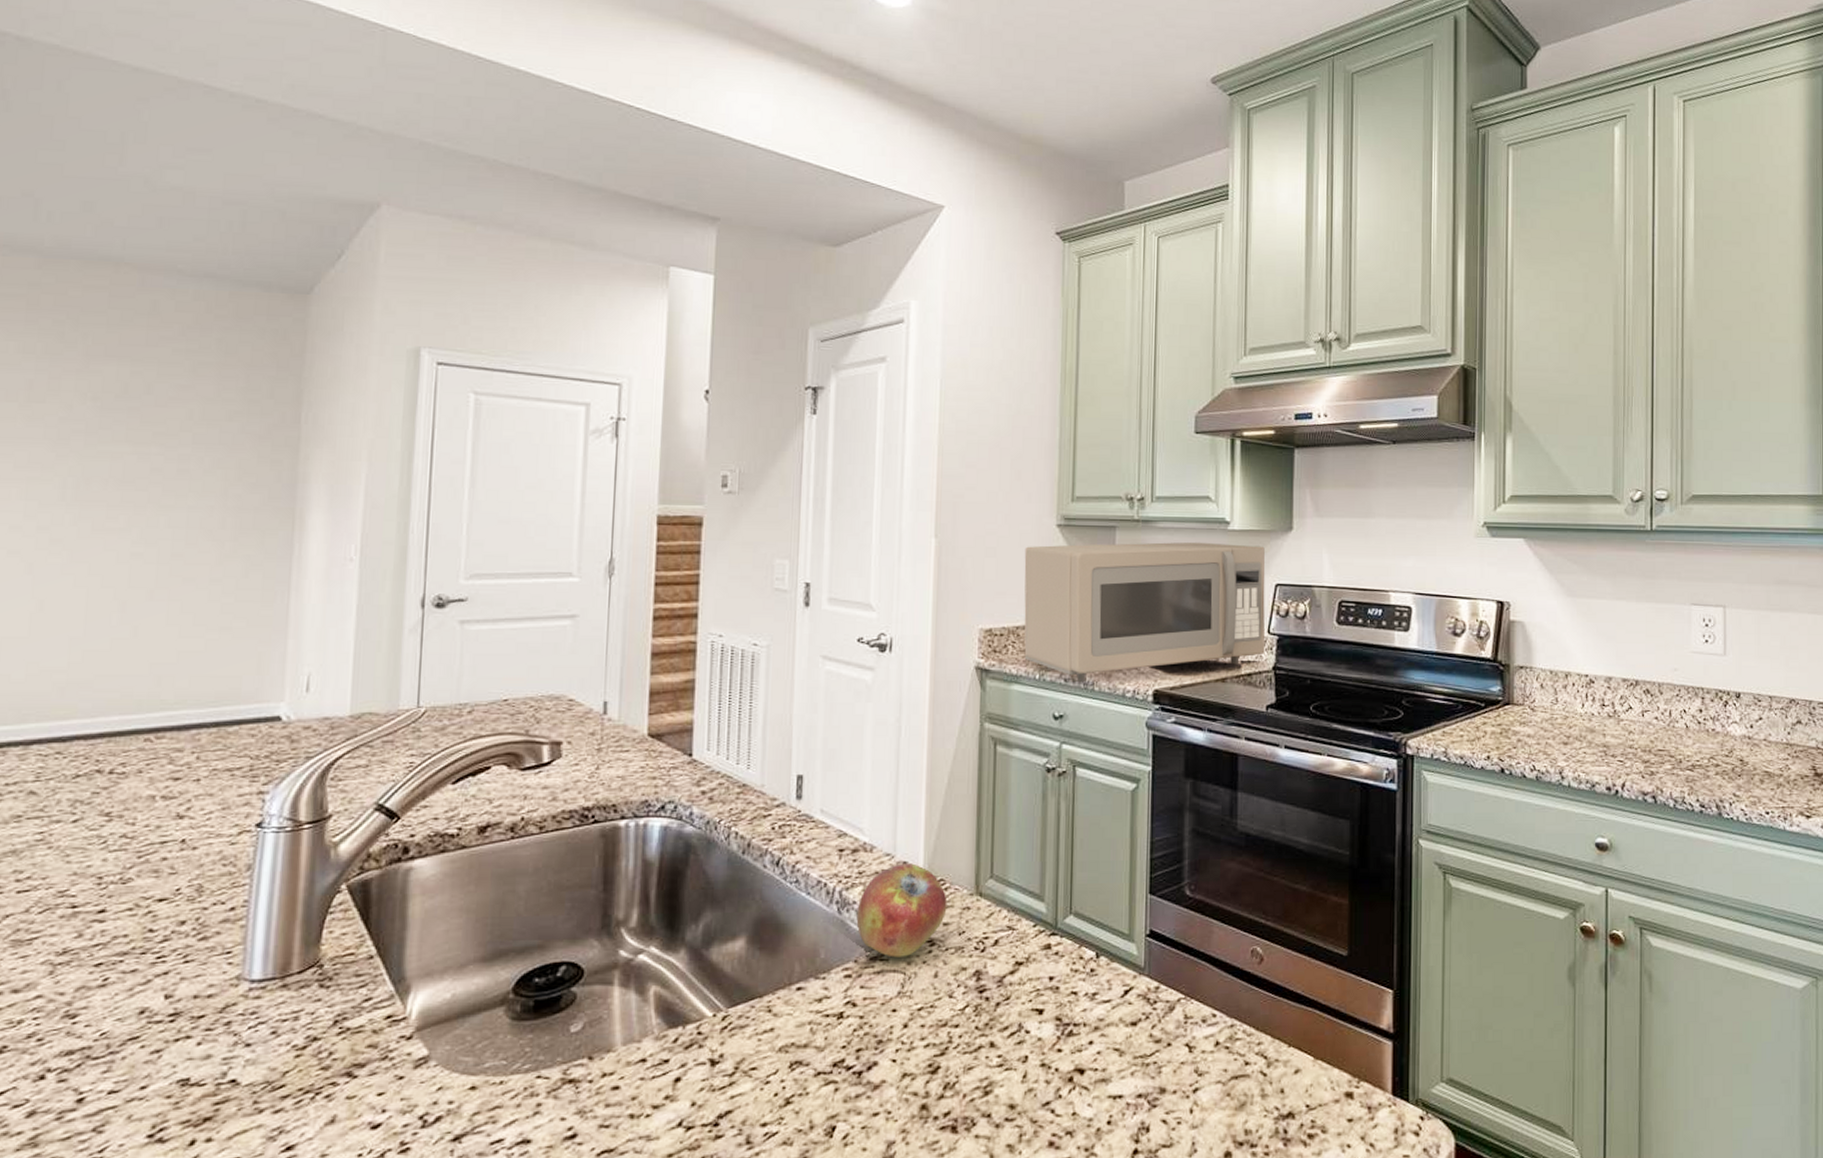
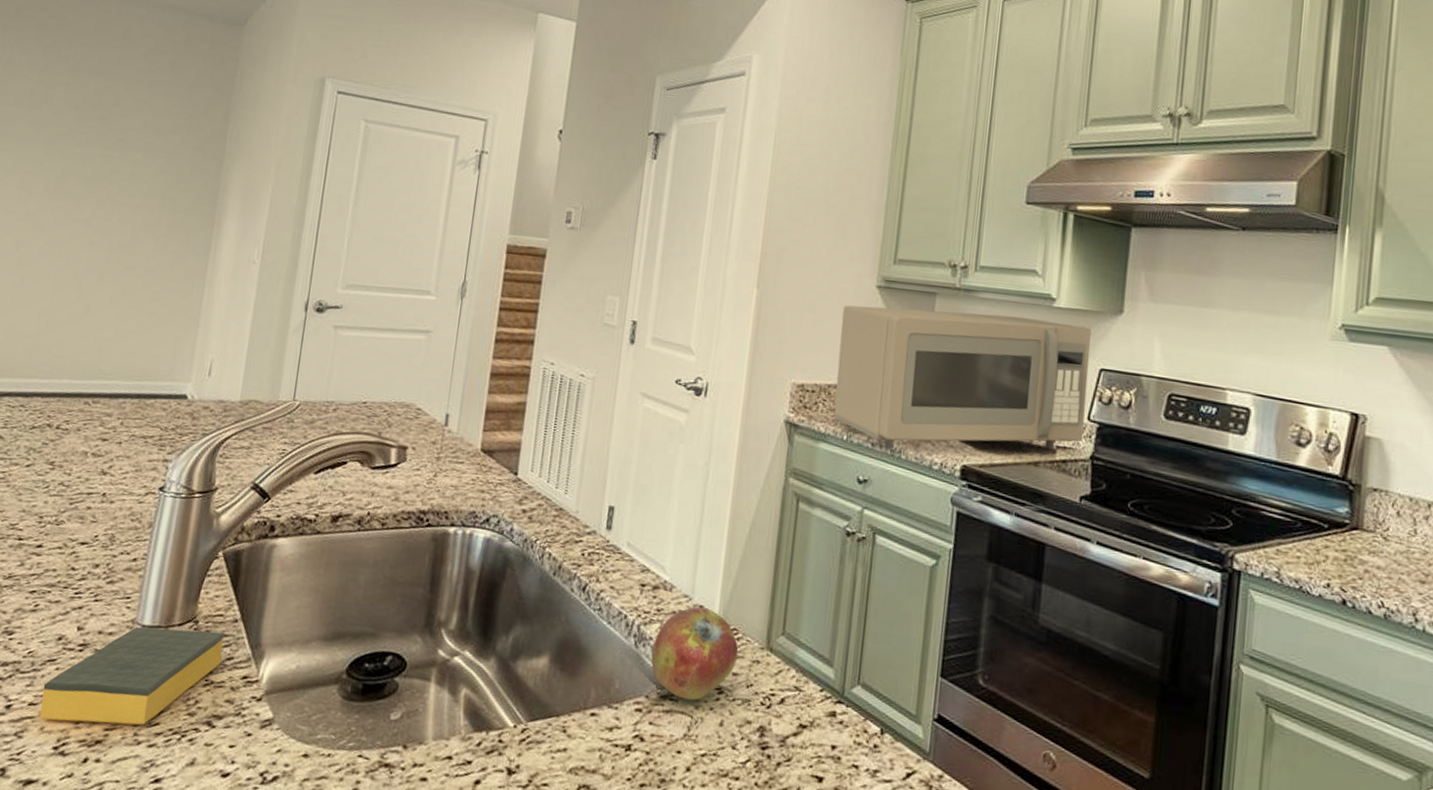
sponge: none [125,973,359,1107] -> present [39,626,225,726]

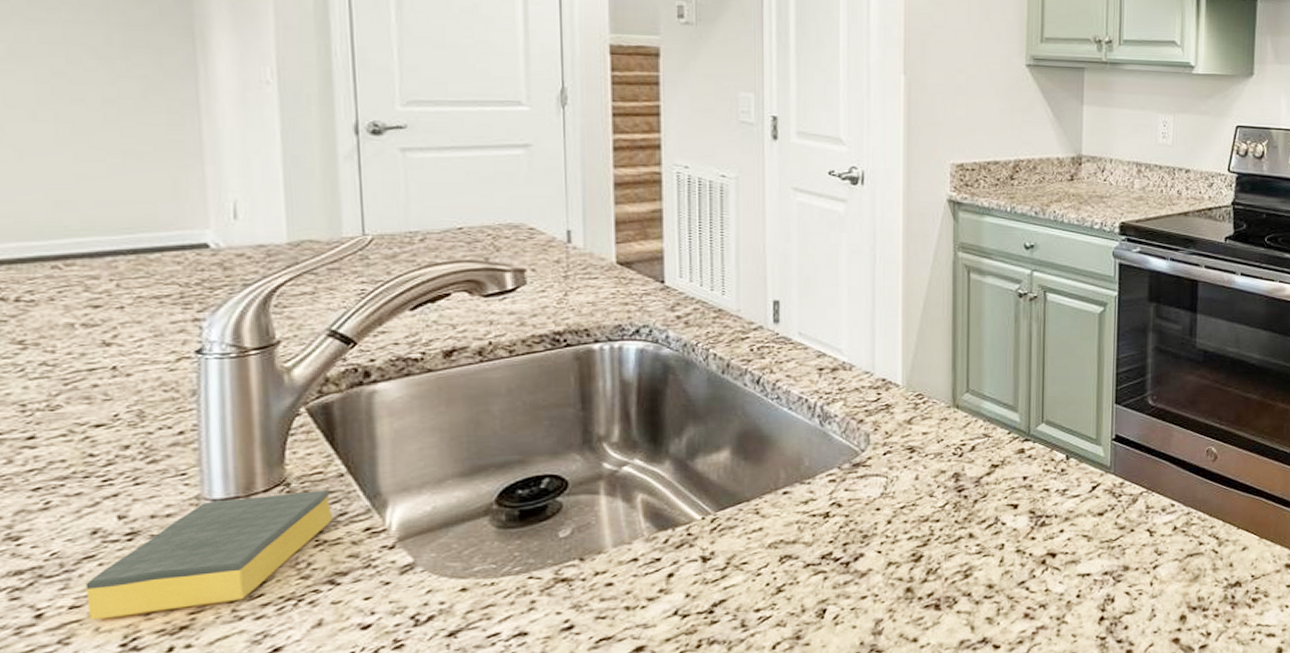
fruit: present [651,606,739,701] -> none [838,380,926,464]
microwave: present [833,305,1091,450] -> none [994,84,1227,215]

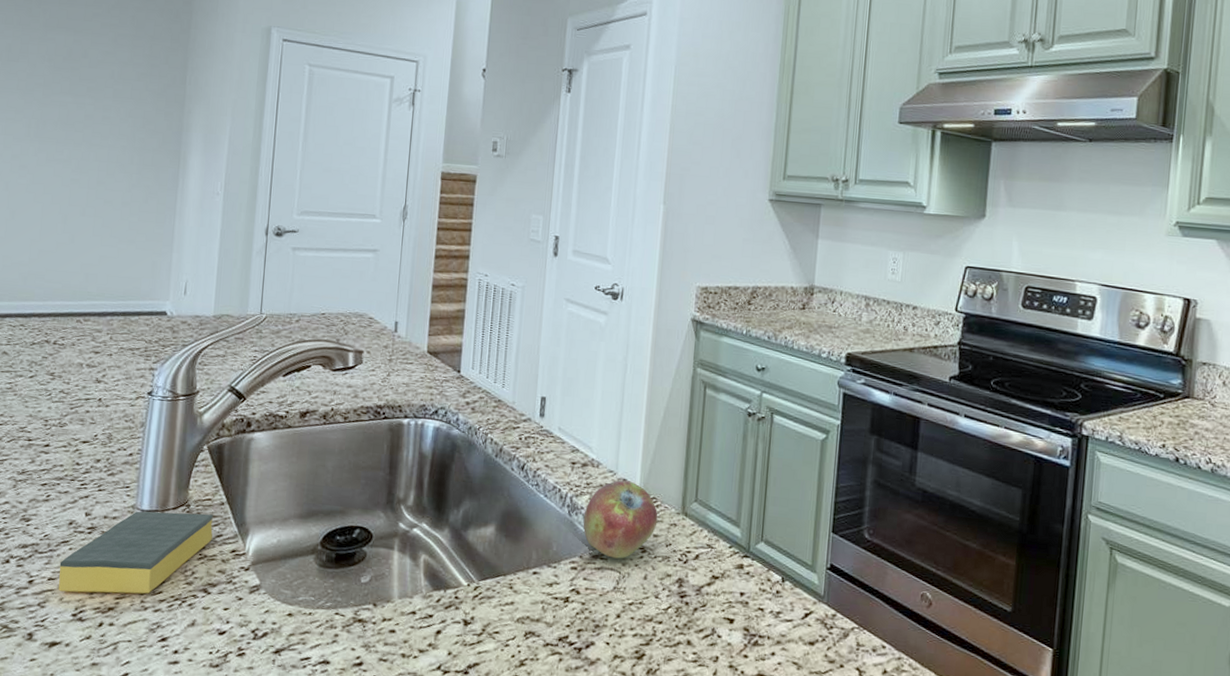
fruit: none [838,380,926,464] -> present [583,480,658,559]

